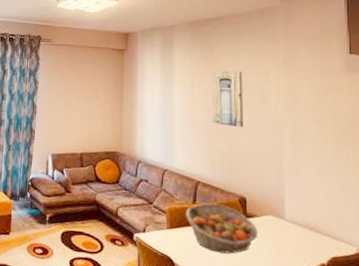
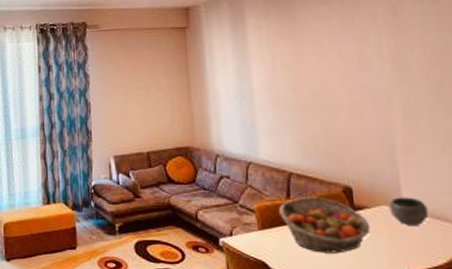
wall art: present [212,70,244,128] -> none [296,37,342,105]
bowl: none [274,209,305,234] -> present [389,197,429,225]

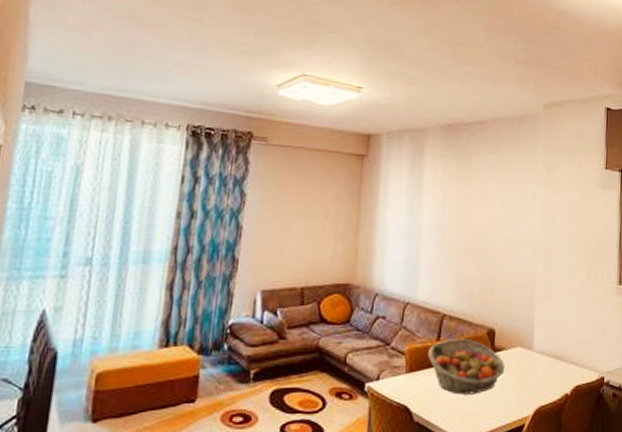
bowl: present [389,197,429,225] -> none [522,339,552,365]

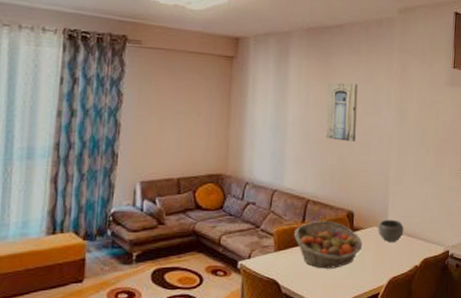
wall art: none [464,184,500,251] -> present [326,83,358,142]
bowl: none [522,339,552,365] -> present [378,219,404,242]

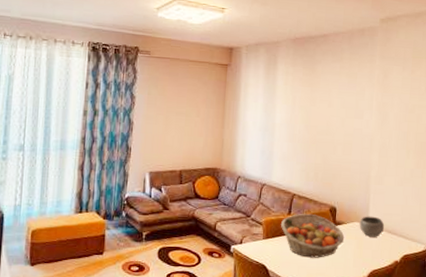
wall art: present [326,83,358,142] -> none [311,88,341,143]

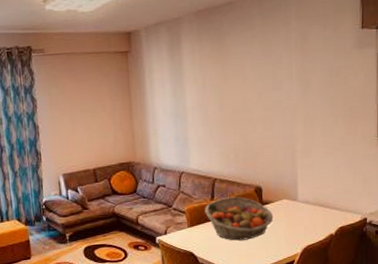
bowl: present [359,216,385,237] -> none [288,191,316,213]

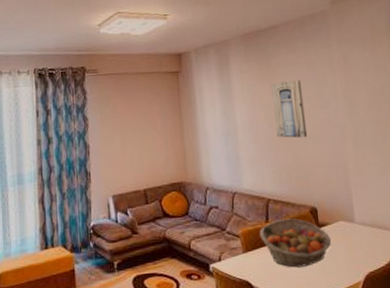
wall art: none [224,60,258,120] -> present [271,79,308,138]

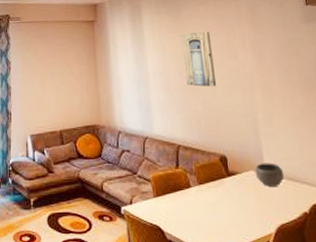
fruit basket: present [260,218,332,268] -> none [170,165,242,215]
bowl: none [345,212,374,236] -> present [255,162,285,186]

